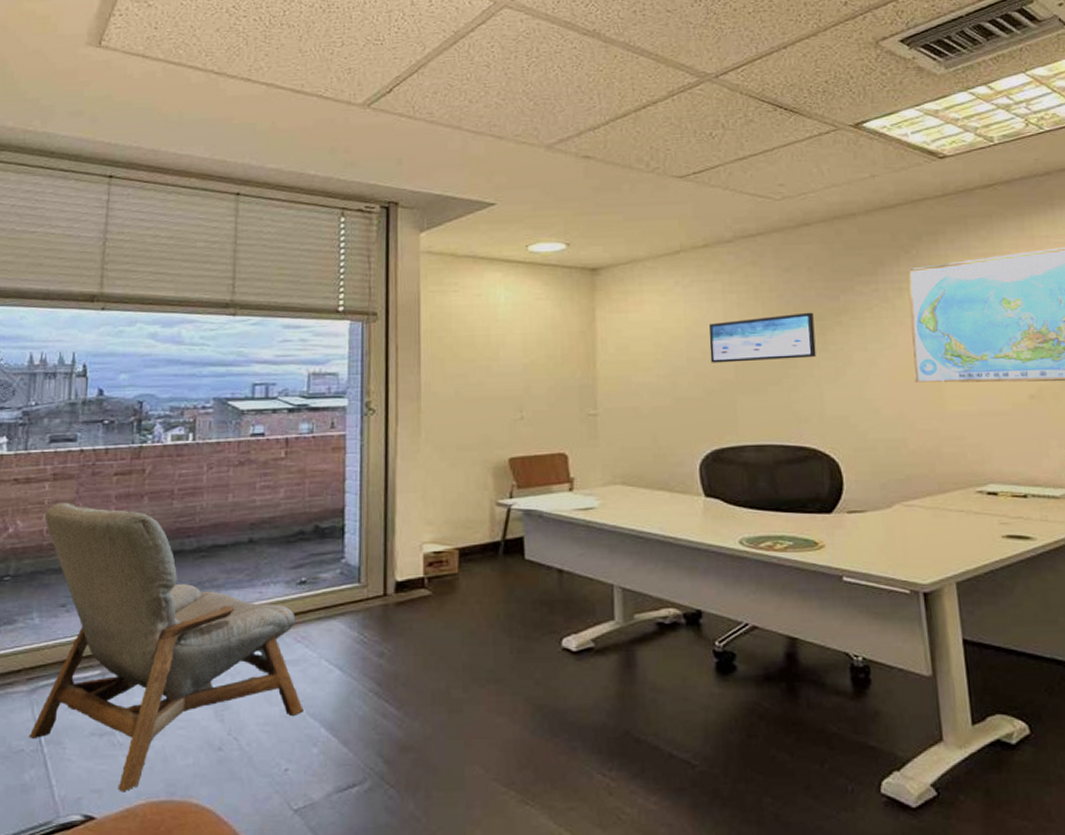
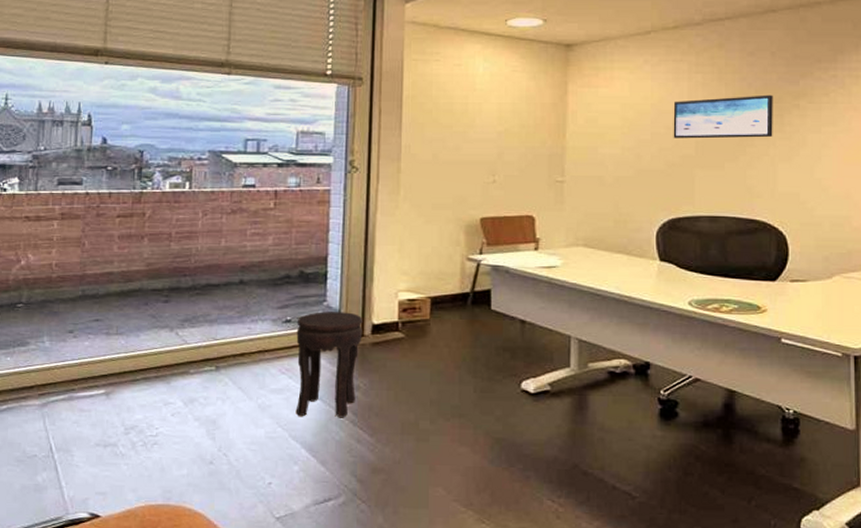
armchair: present [28,502,303,792] -> none [41,240,286,496]
side table: none [312,569,385,690] -> present [296,312,363,418]

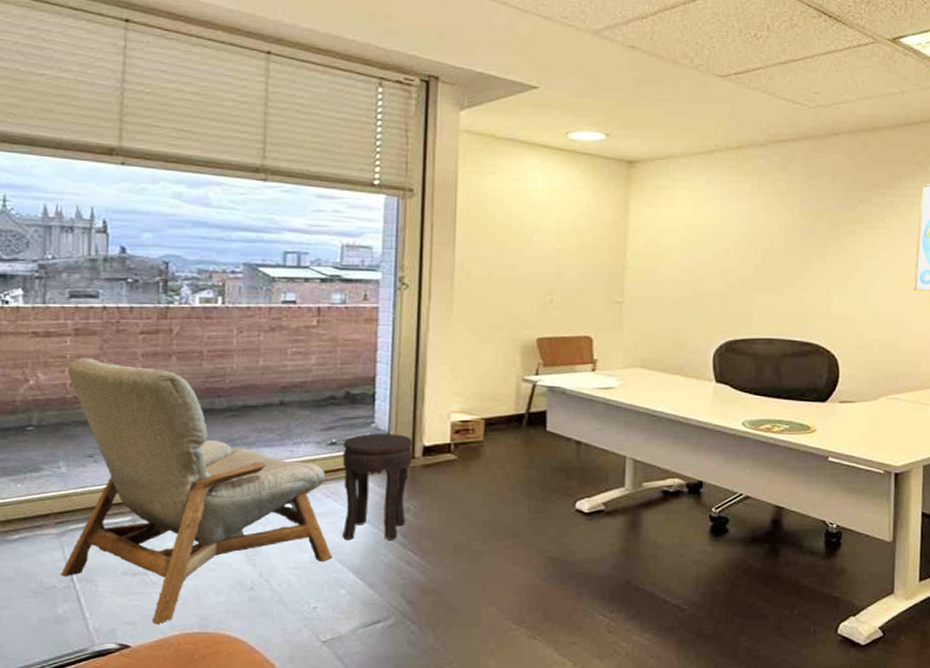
armchair: none [41,240,286,496] -> present [60,357,332,625]
wall art: present [673,95,773,139] -> none [733,219,832,262]

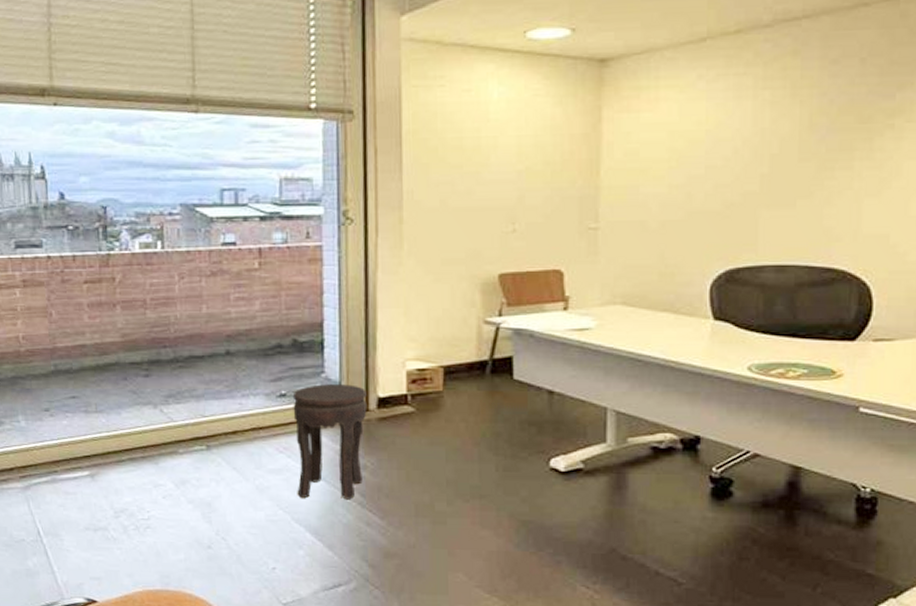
armchair: present [60,357,332,625] -> none [18,309,288,581]

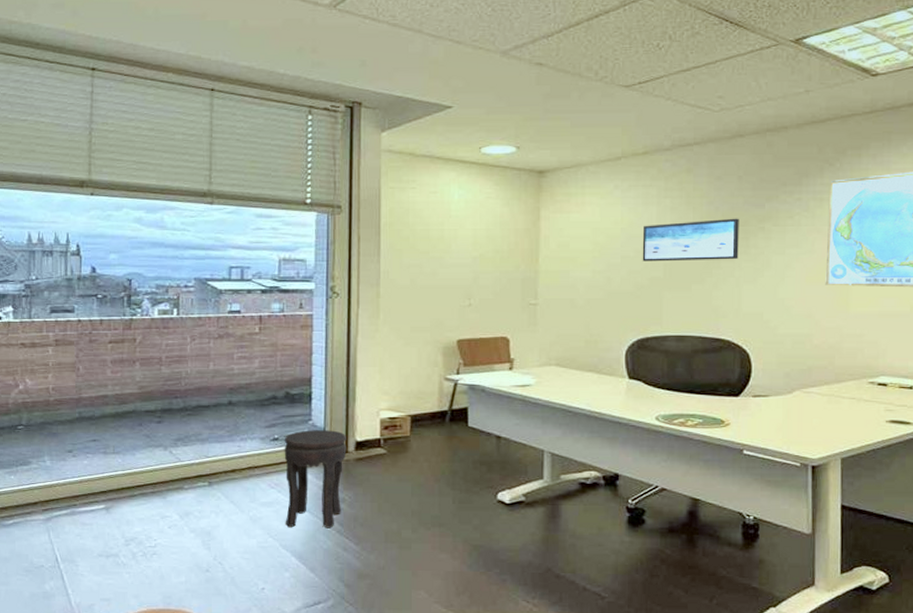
wall art: none [732,113,861,172] -> present [642,218,739,262]

